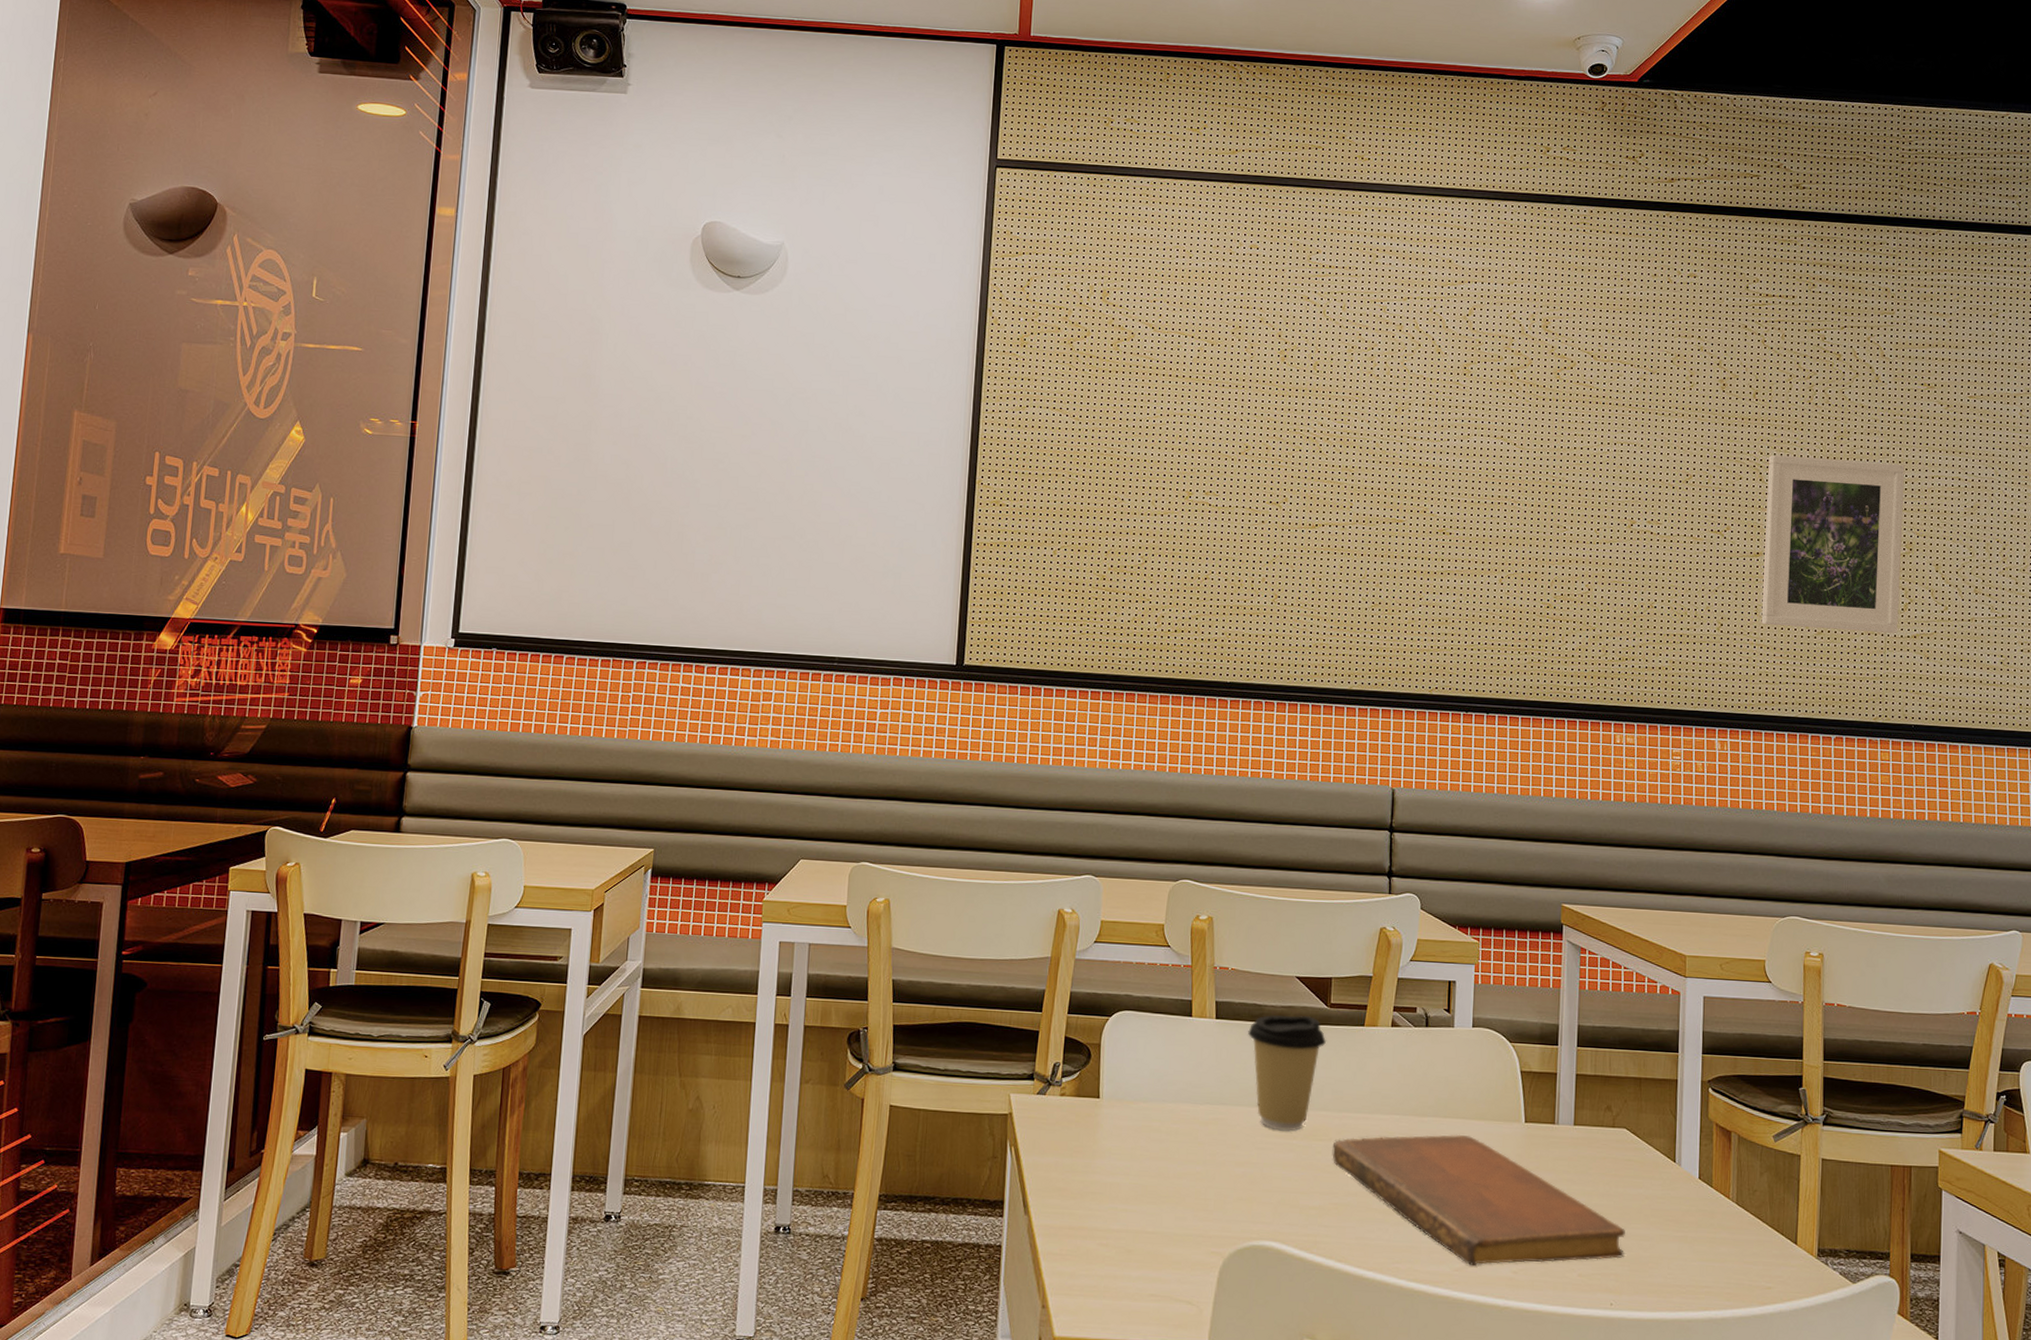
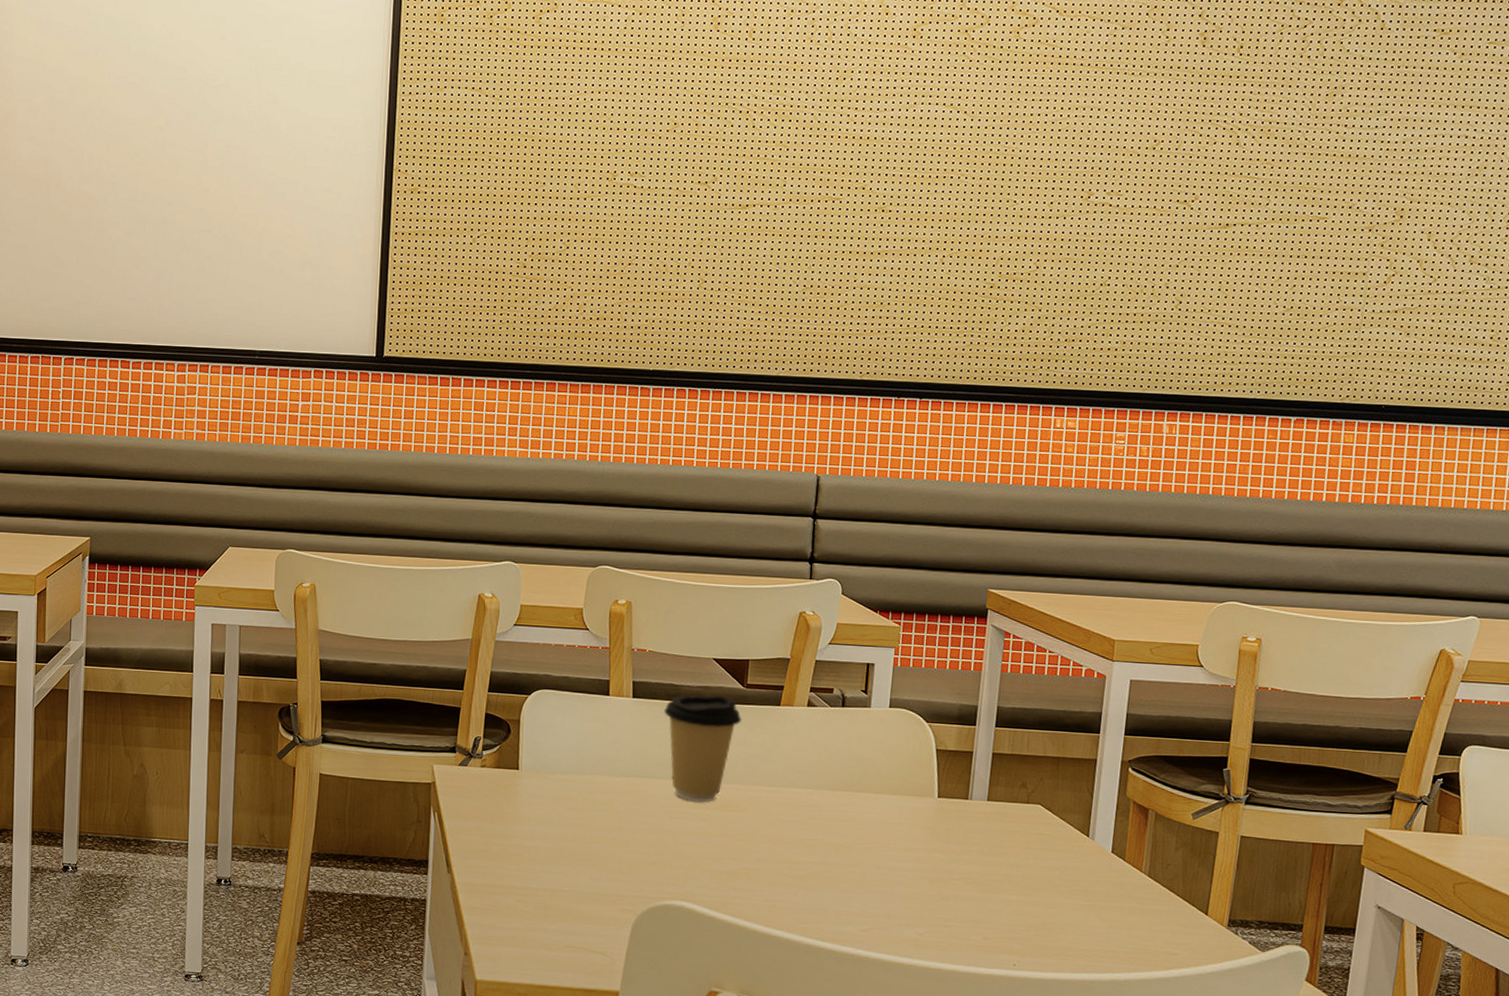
notebook: present [1332,1134,1625,1265] -> none [744,807,1033,927]
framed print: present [1761,454,1905,633] -> none [1224,115,1404,308]

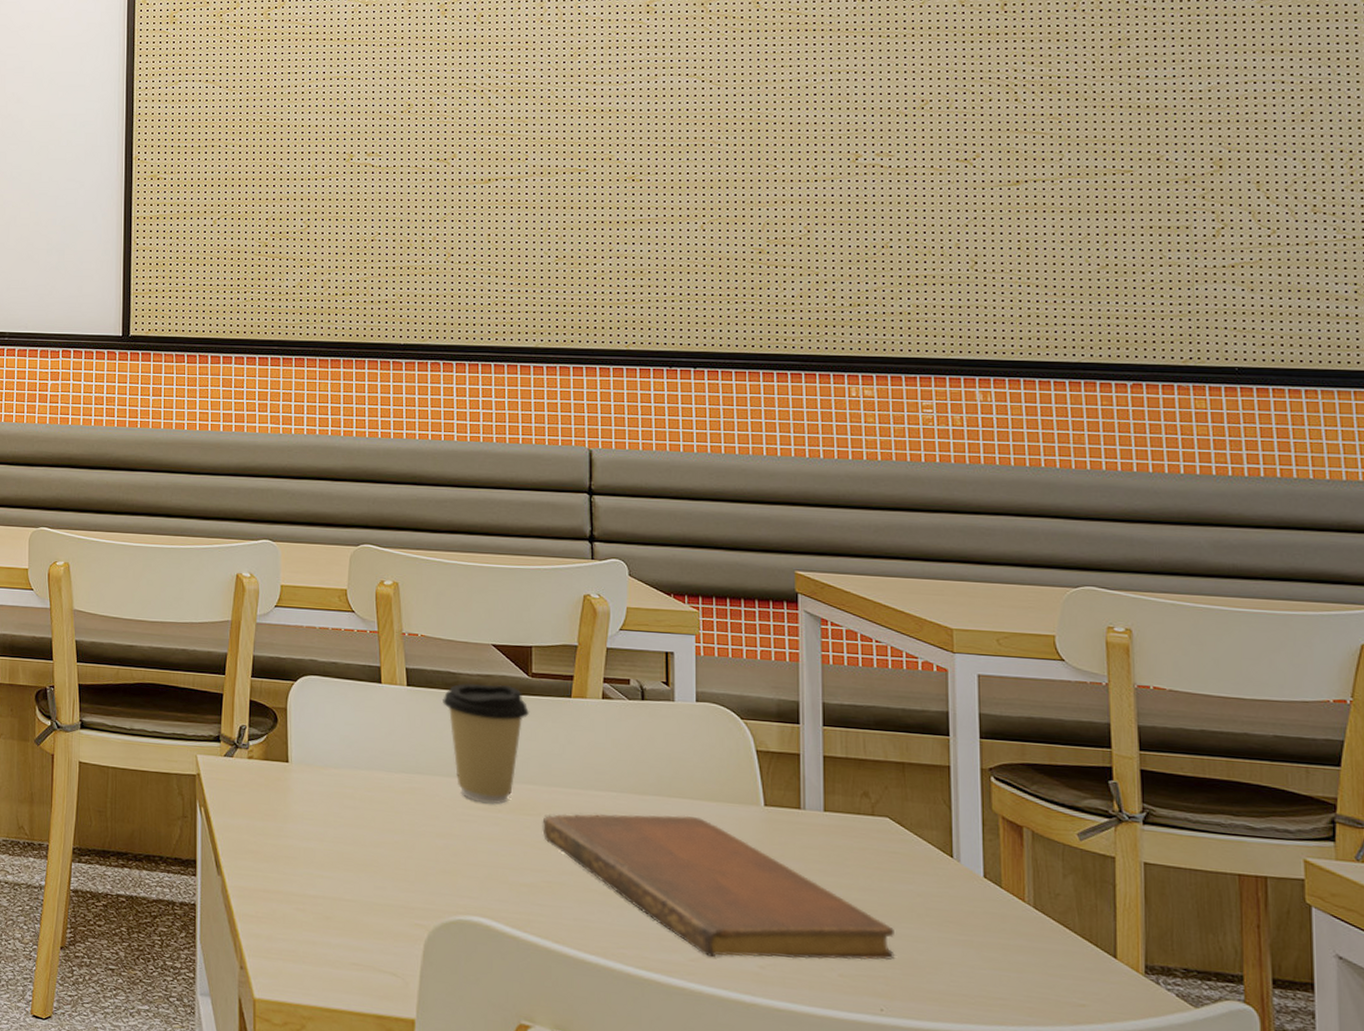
notebook: none [744,807,1033,927] -> present [542,813,895,961]

